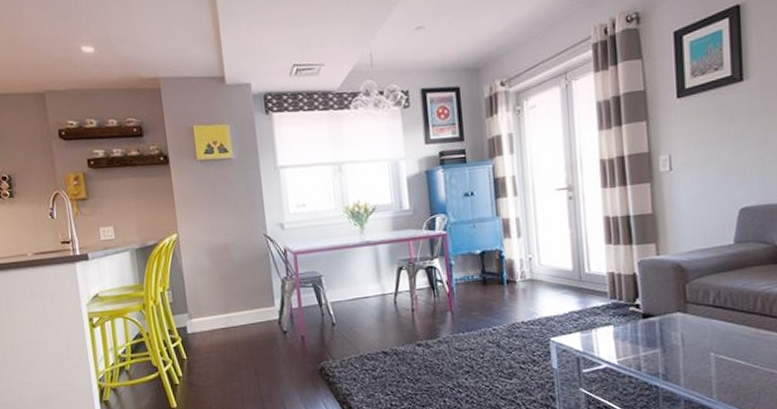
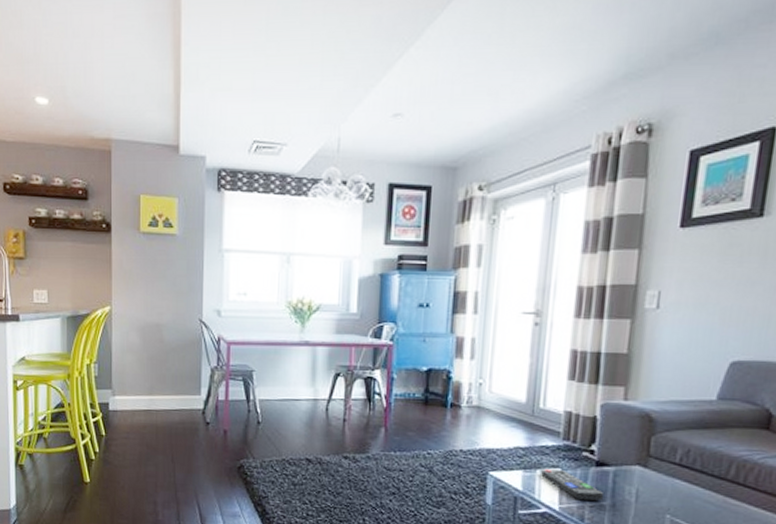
remote control: none [596,326,655,351] -> present [541,469,604,501]

